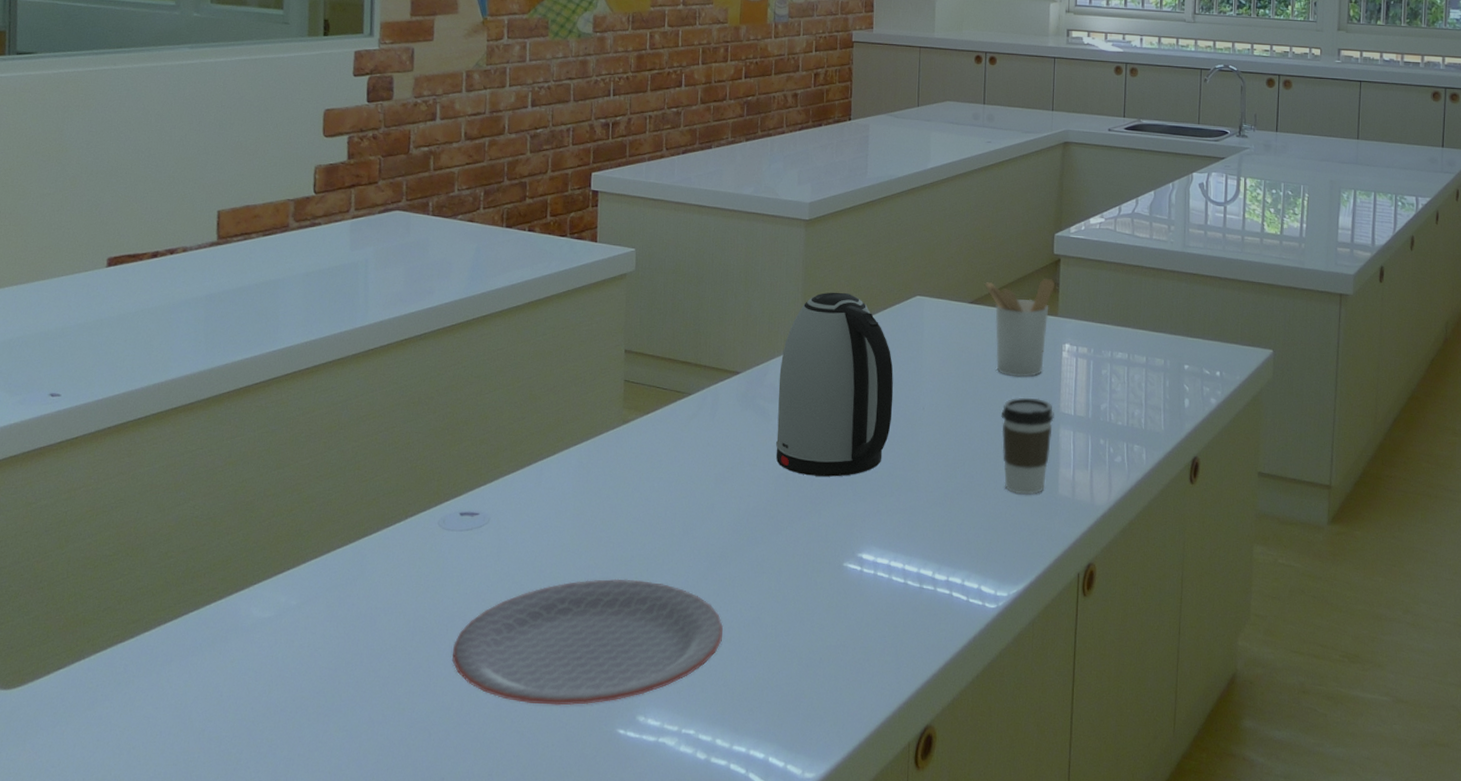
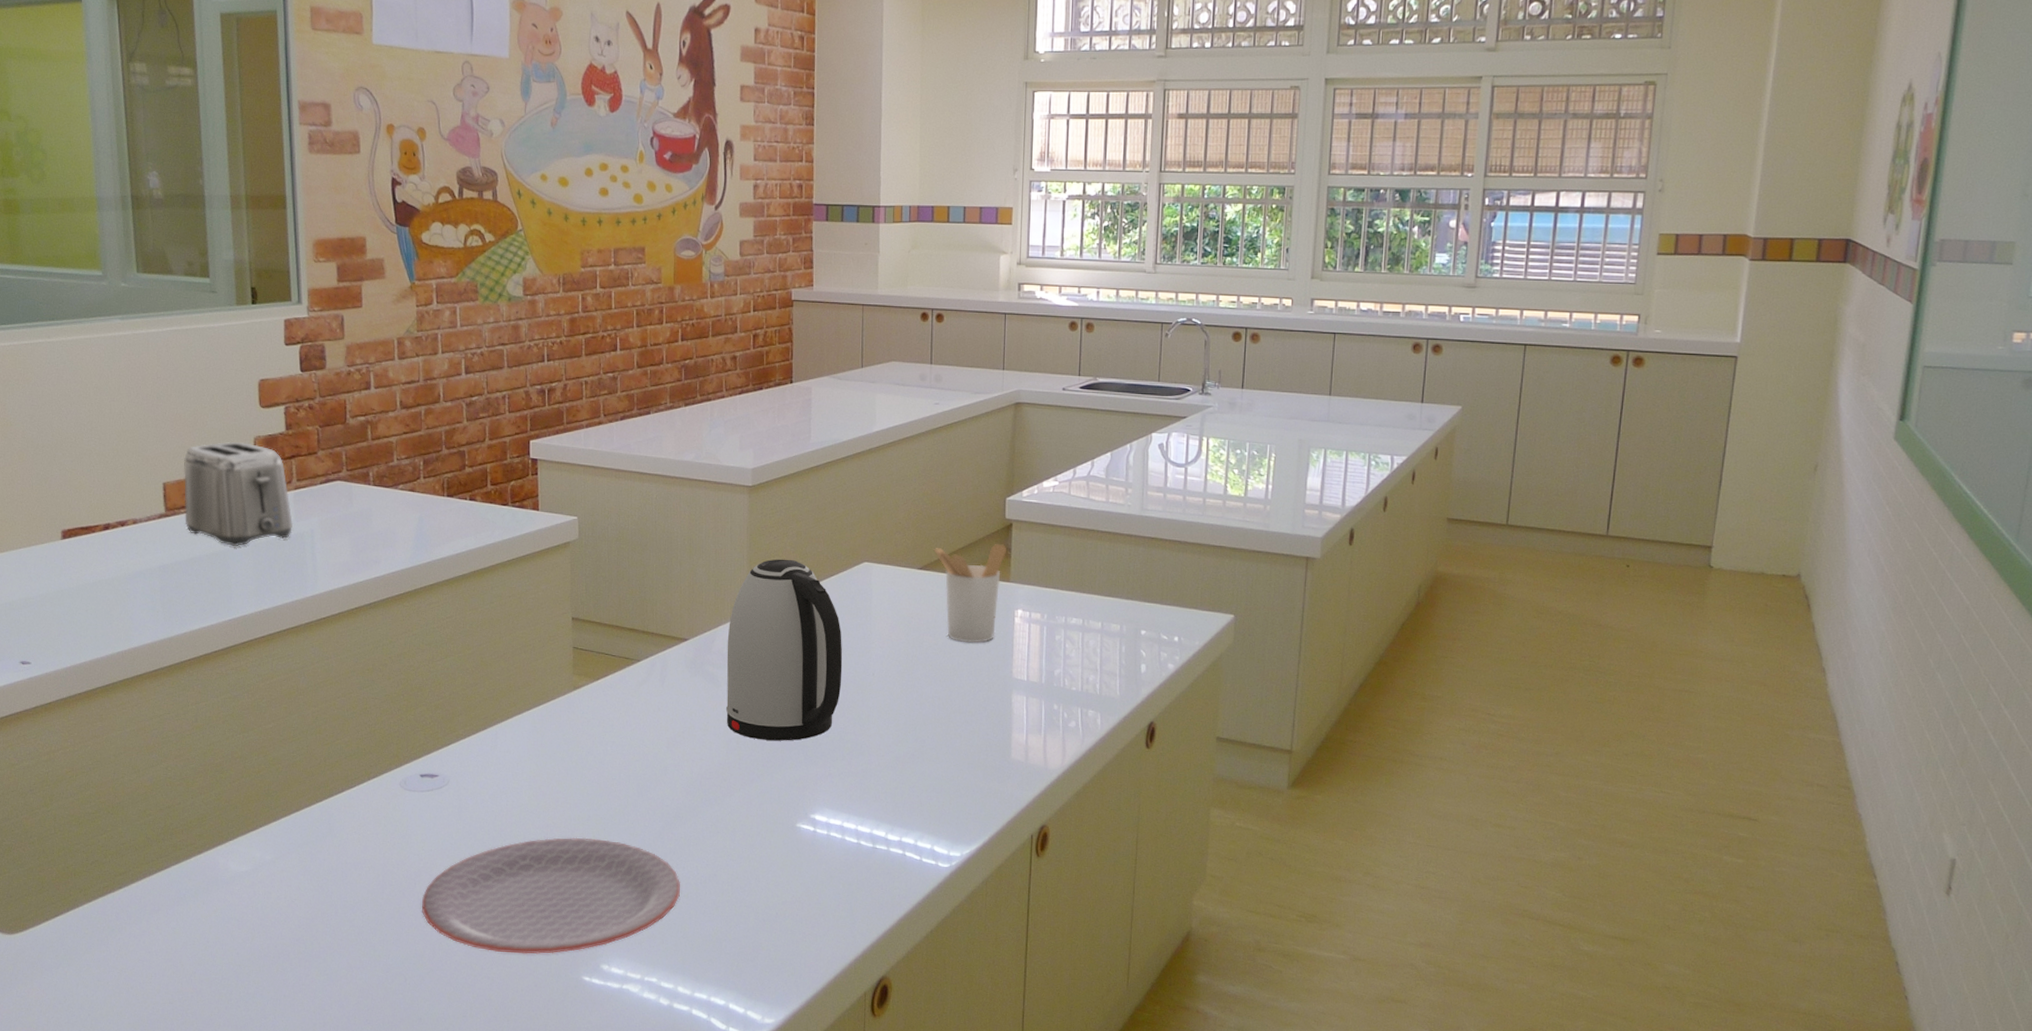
toaster: none [237,170,348,275] -> present [184,441,294,546]
coffee cup: present [1001,397,1054,495] -> none [952,663,1007,759]

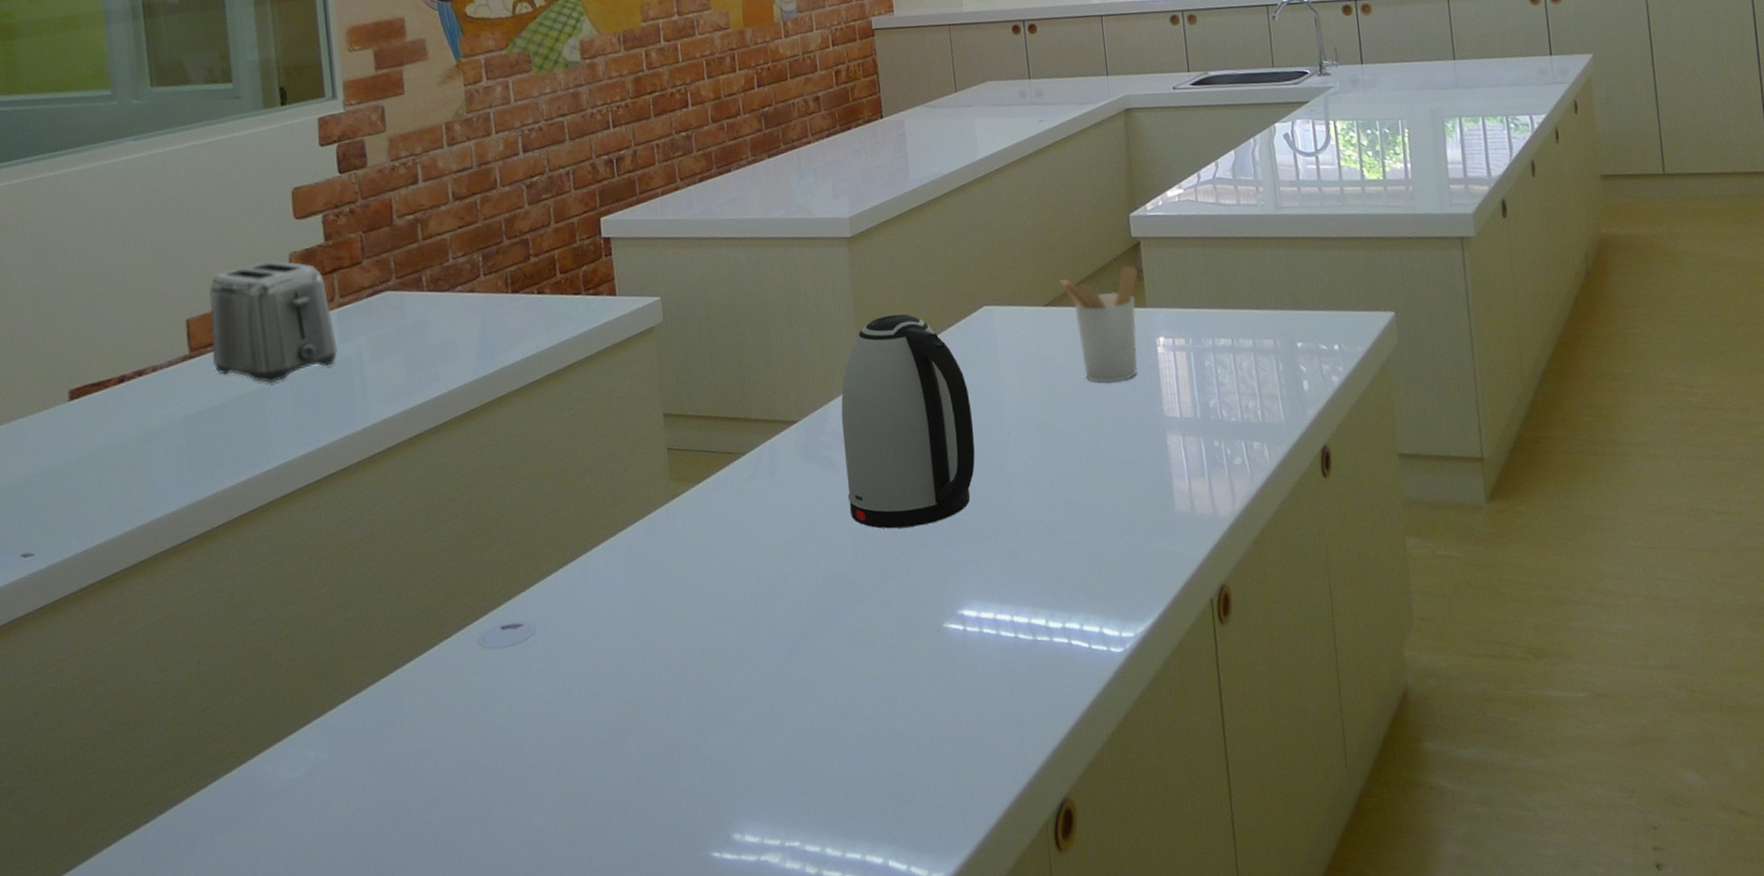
plate: present [422,837,680,955] -> none [513,676,817,837]

